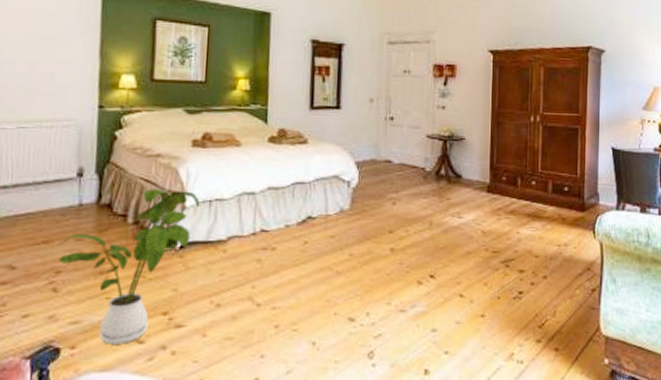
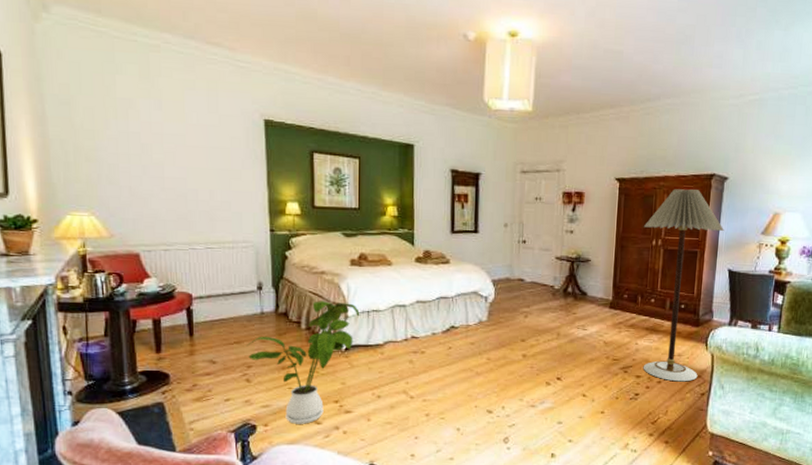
floor lamp: none [520,62,605,276] -> present [643,189,724,382]

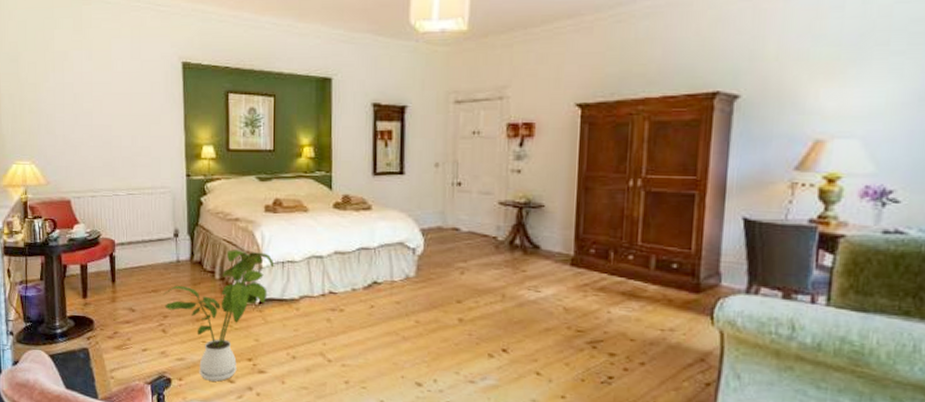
floor lamp: present [643,189,724,382] -> none [615,114,735,366]

